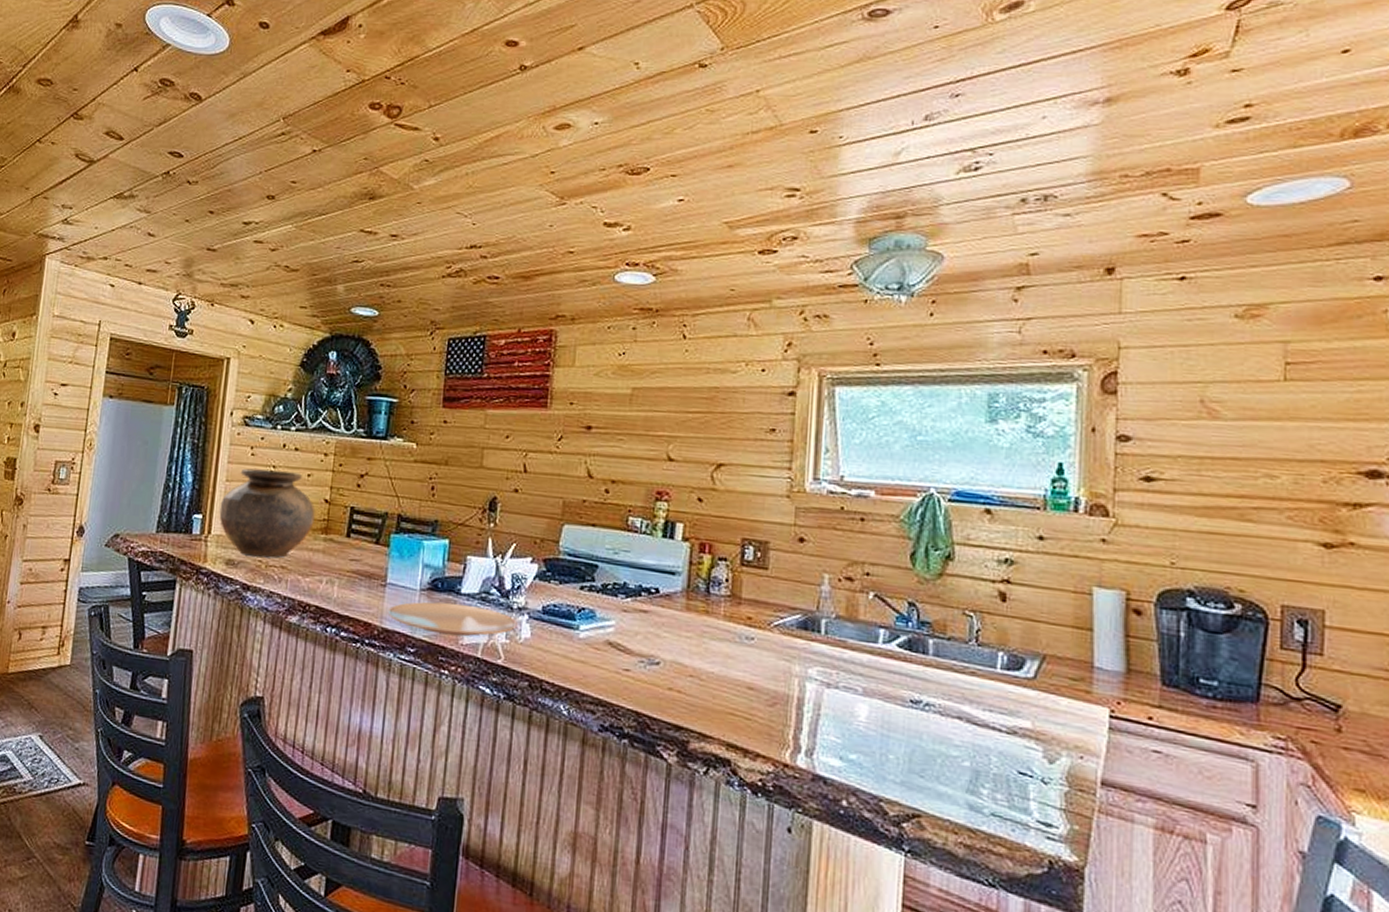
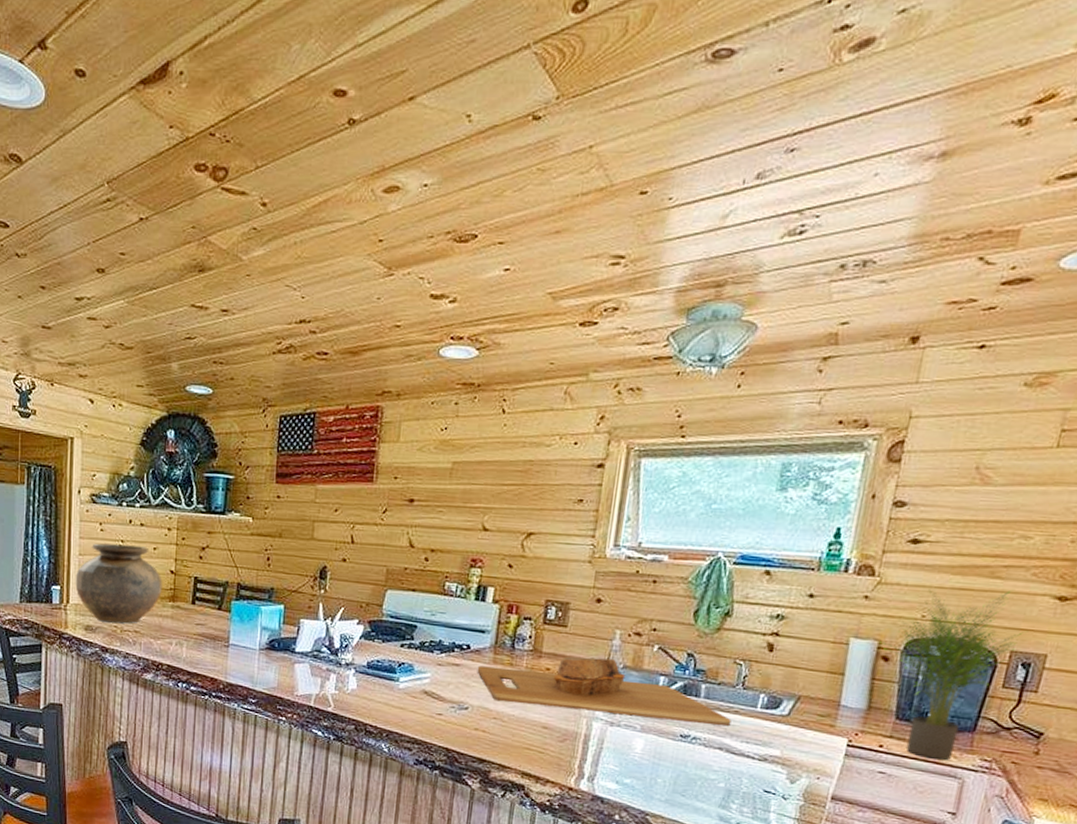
plate: present [387,601,518,637] -> none [231,659,345,689]
cutting board: none [668,604,968,691] -> present [477,657,731,727]
potted plant: none [1124,532,1297,737] -> present [876,589,1029,760]

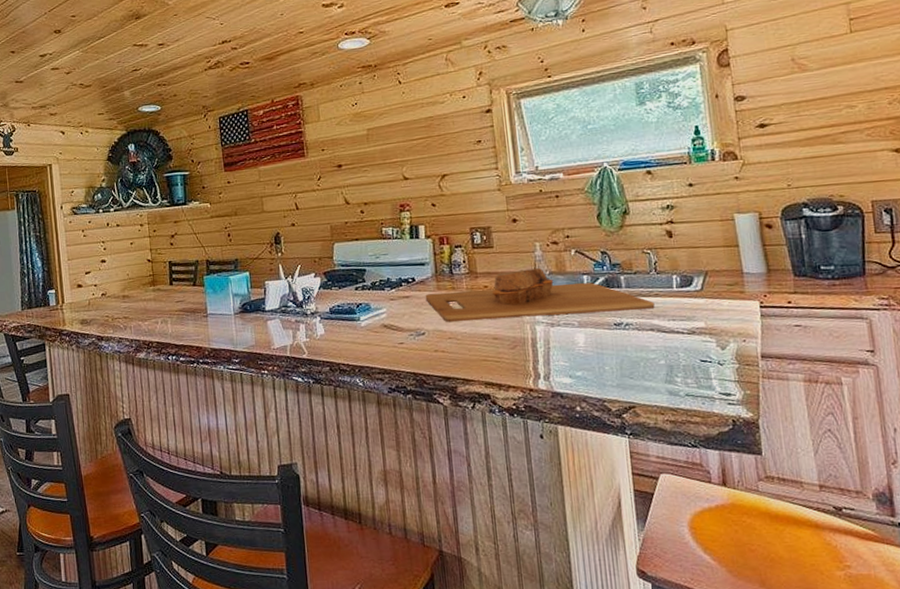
vase: present [75,543,163,624] -> none [67,243,143,314]
potted plant: present [876,589,1029,760] -> none [757,151,880,306]

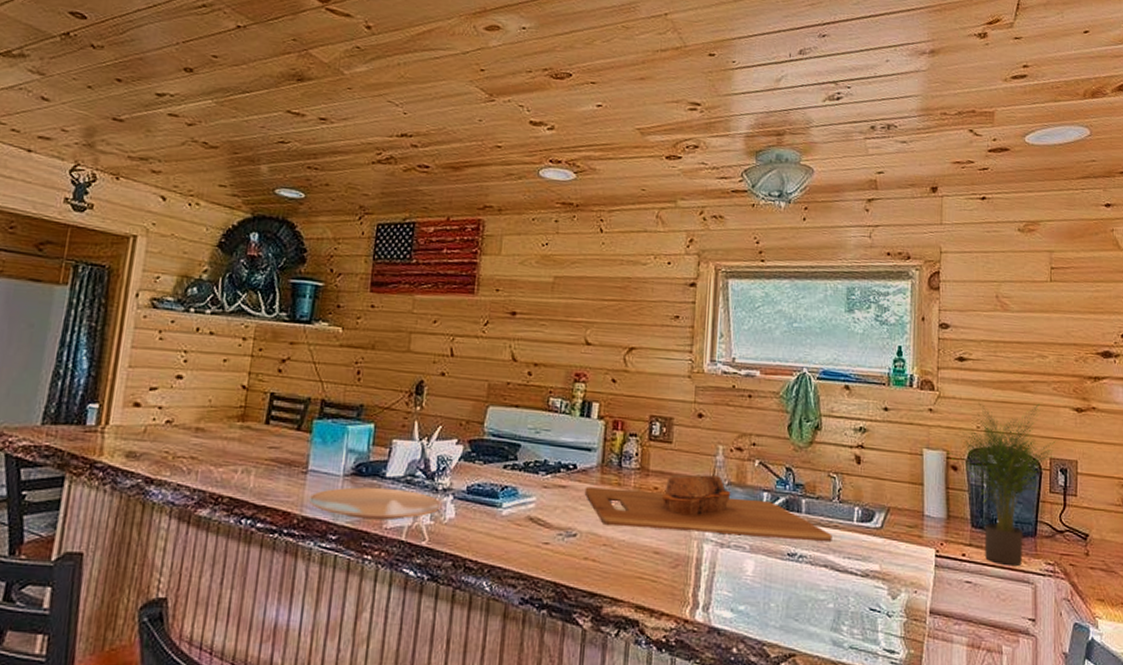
plate: none [212,318,313,345] -> present [308,487,442,520]
potted plant: none [757,151,880,306] -> present [945,402,1060,566]

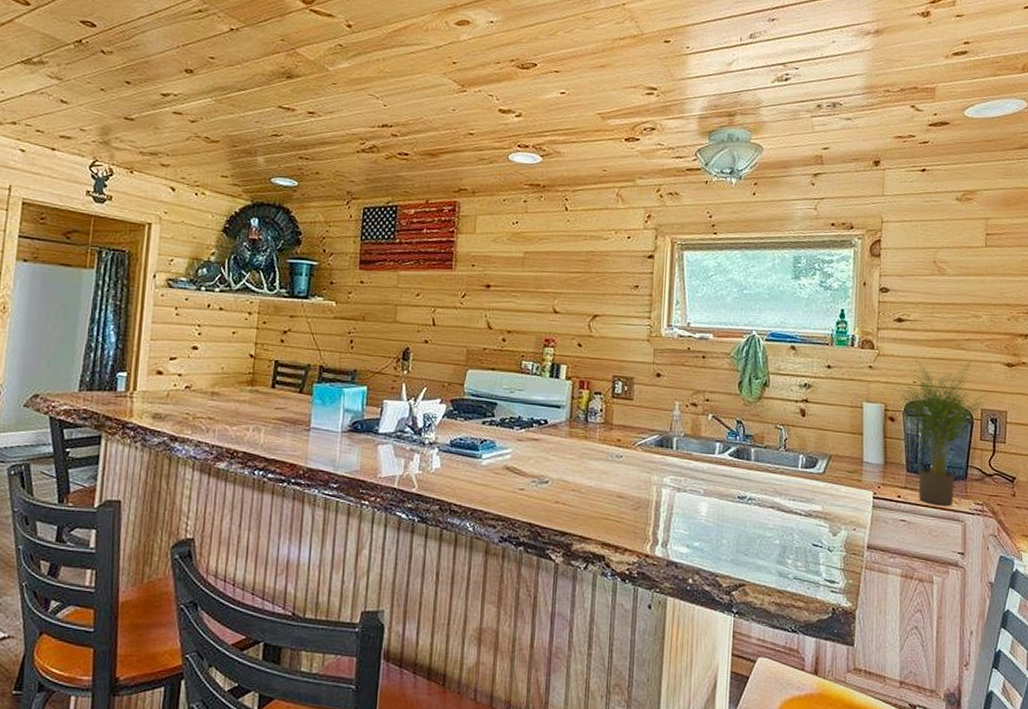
plate: present [308,487,442,520] -> none [311,442,429,471]
cutting board: present [584,474,832,543] -> none [555,427,779,487]

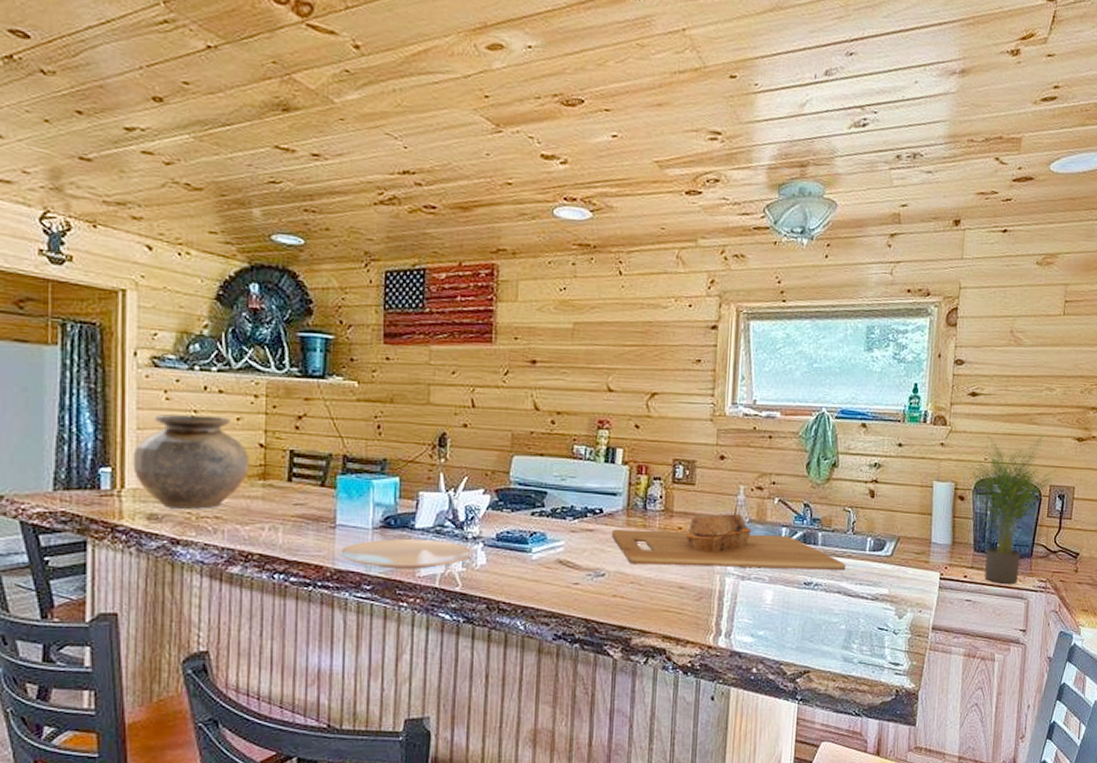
vase: none [144,327,241,410] -> present [133,414,249,509]
plate: none [311,442,429,471] -> present [339,539,473,569]
cutting board: none [555,427,779,487] -> present [611,513,846,571]

